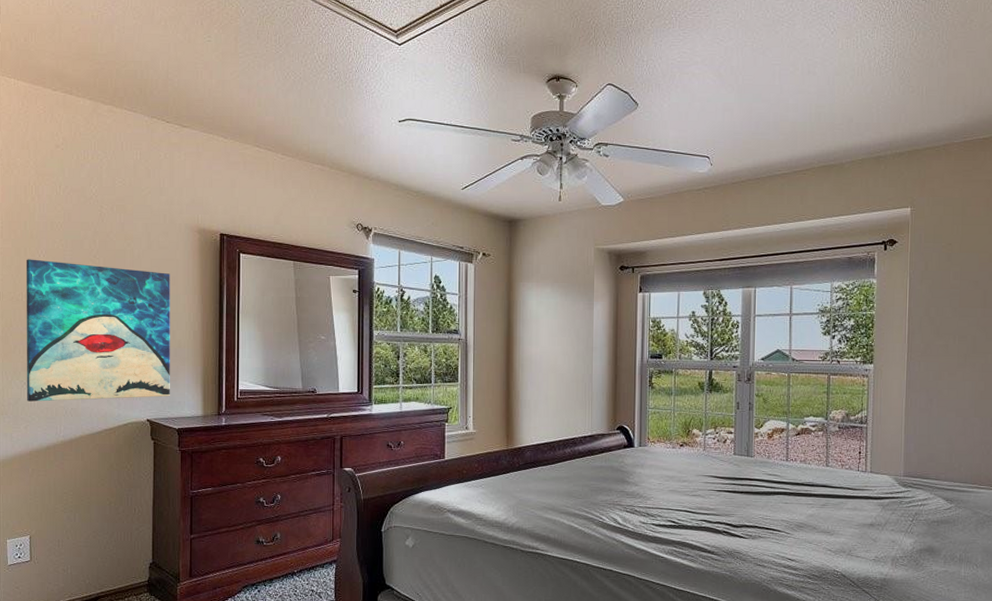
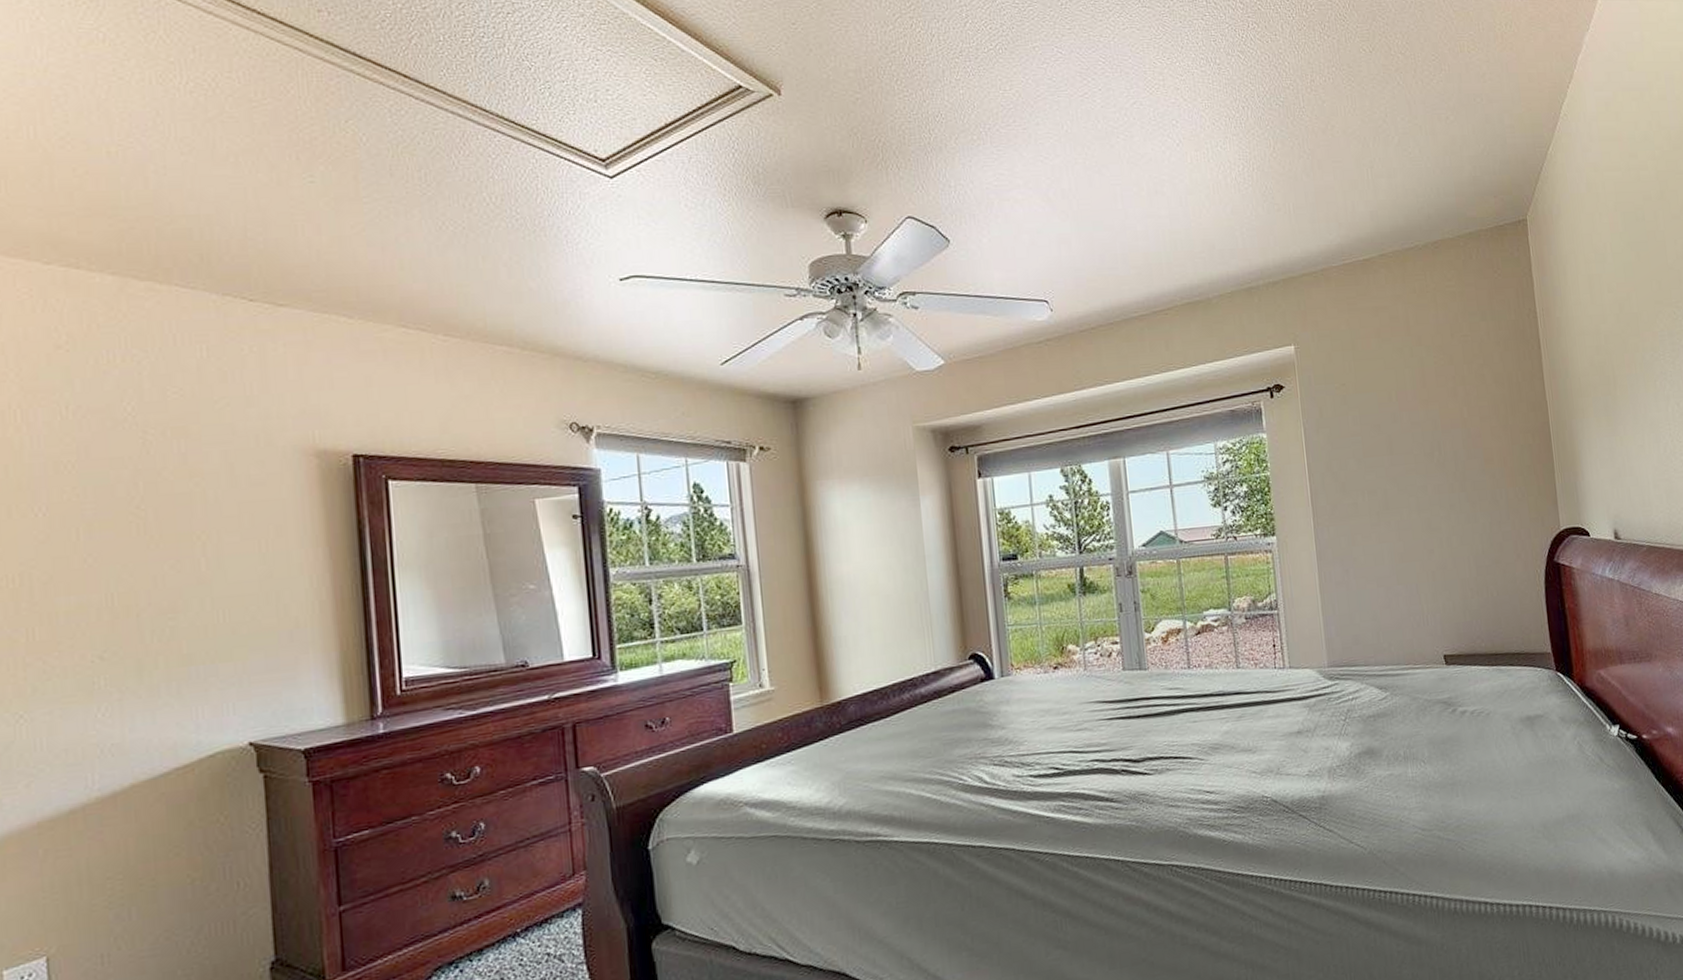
wall art: present [26,259,170,402] -> none [10,519,287,744]

